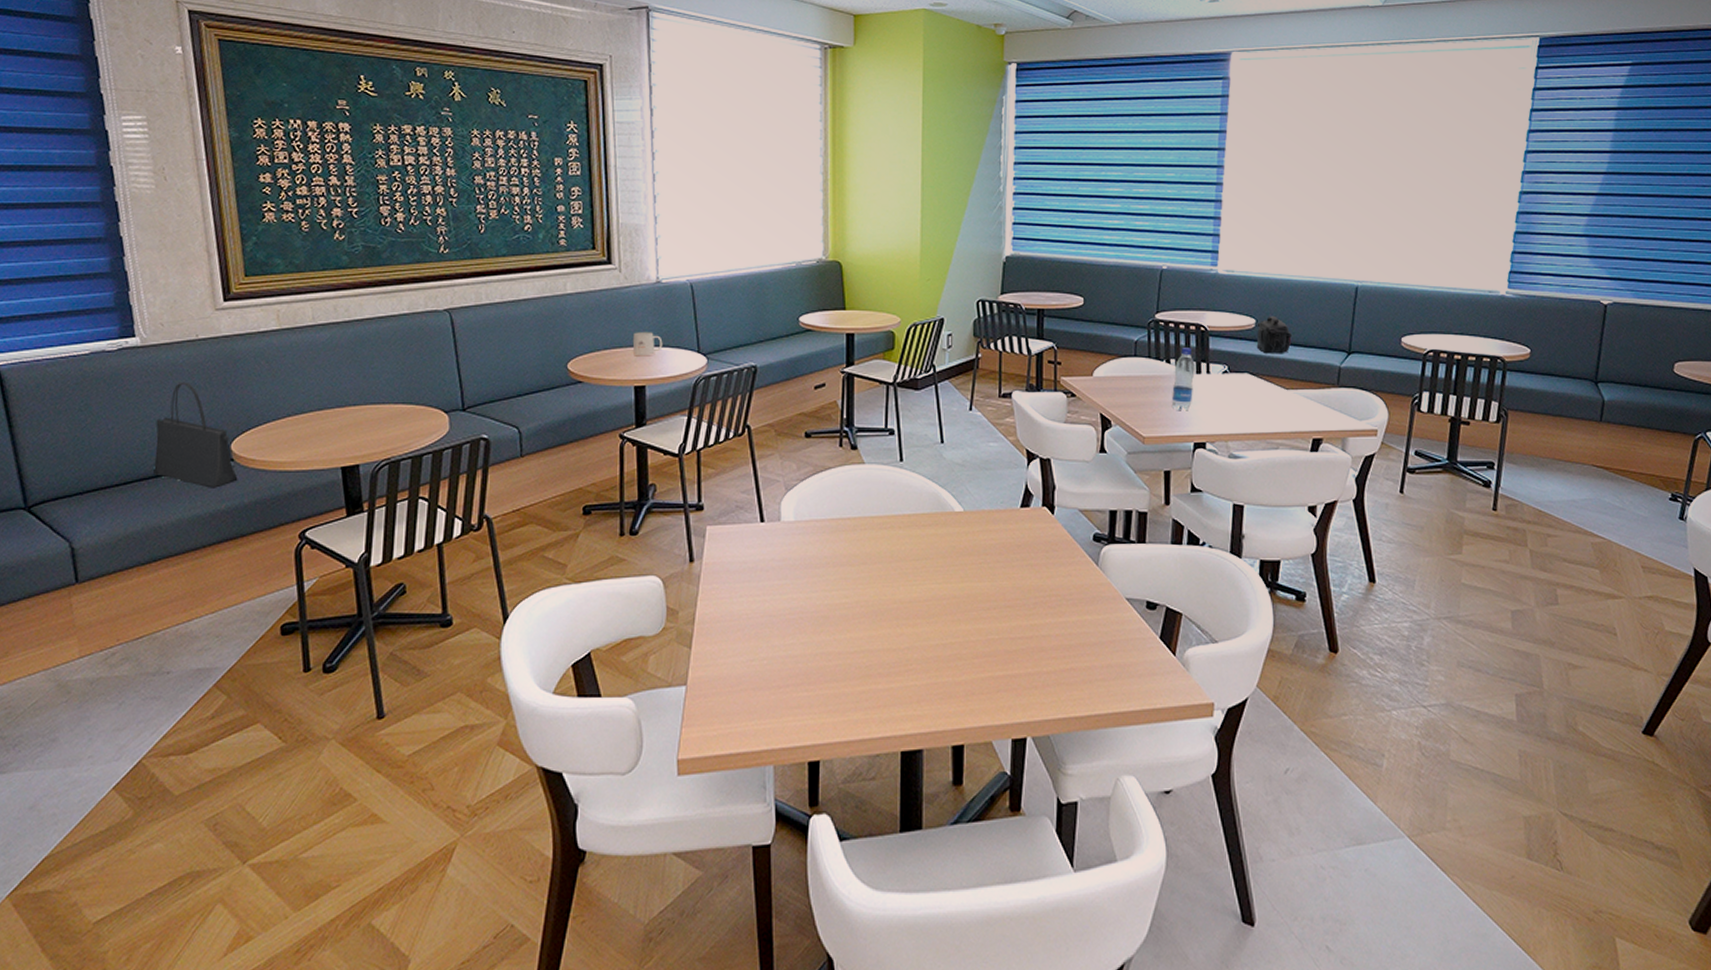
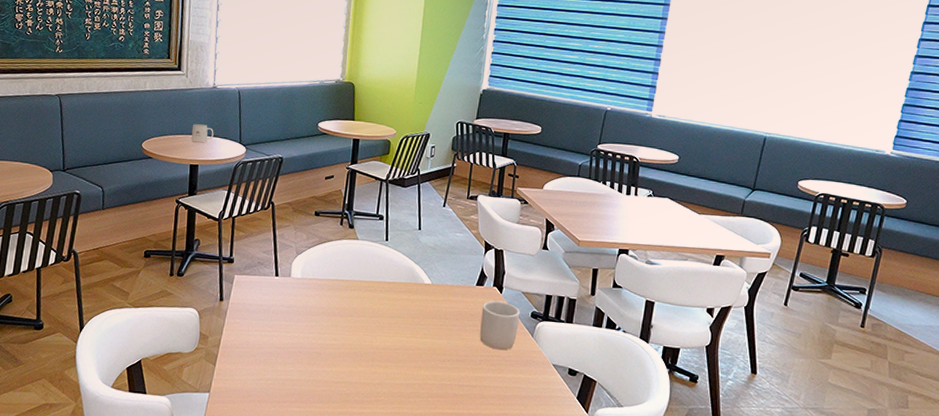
mug: none [1030,524,1079,587] -> present [480,300,520,350]
bottle: present [1171,348,1195,411] -> none [603,173,626,224]
shoulder bag: present [1256,315,1292,354] -> none [677,154,707,186]

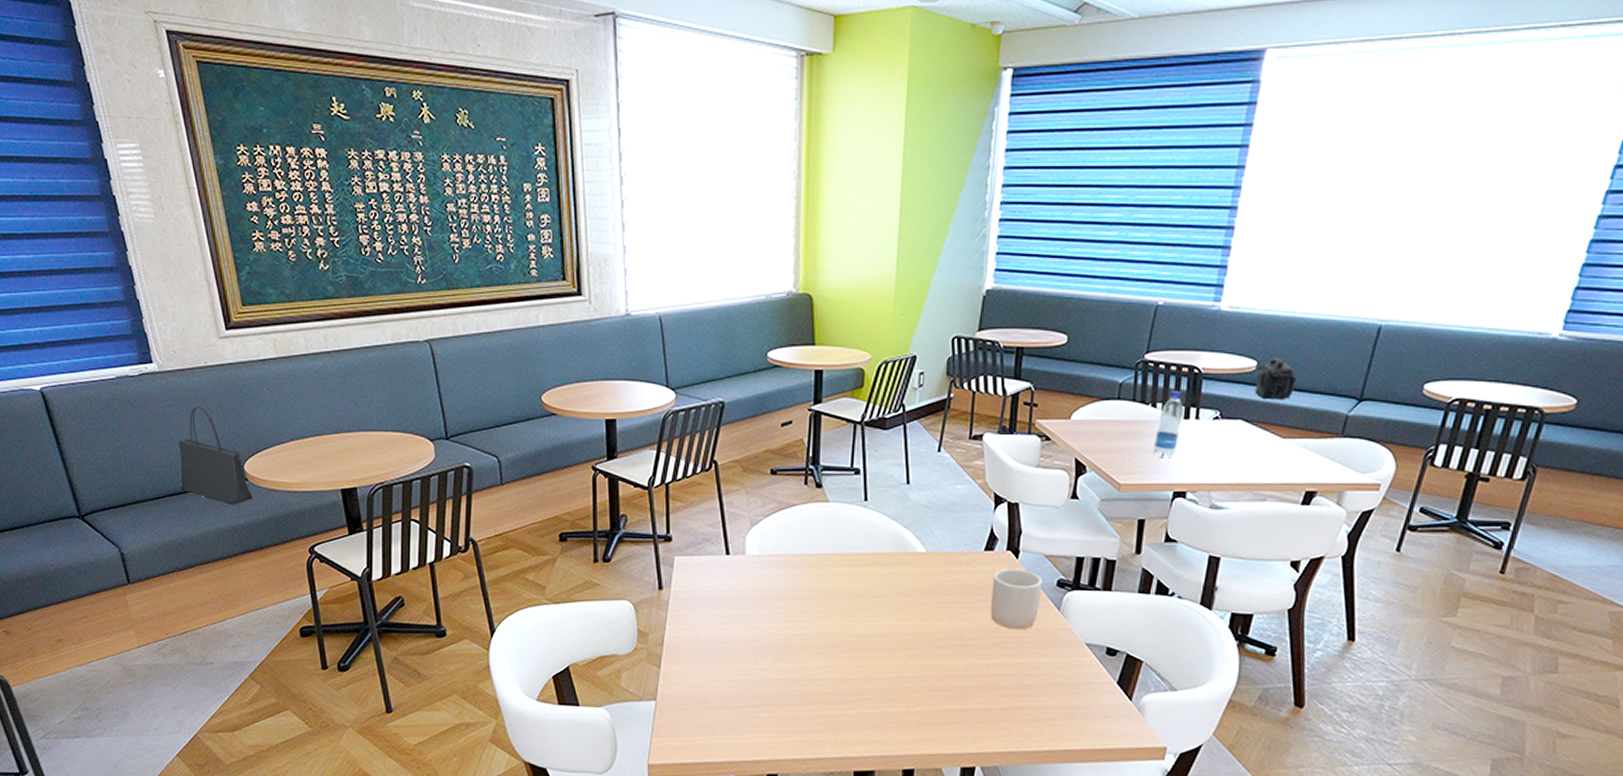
mug: present [191,124,214,144] -> none [603,365,632,392]
bottle: none [603,173,626,224] -> present [1153,391,1183,459]
shoulder bag: none [677,154,707,186] -> present [1255,357,1297,400]

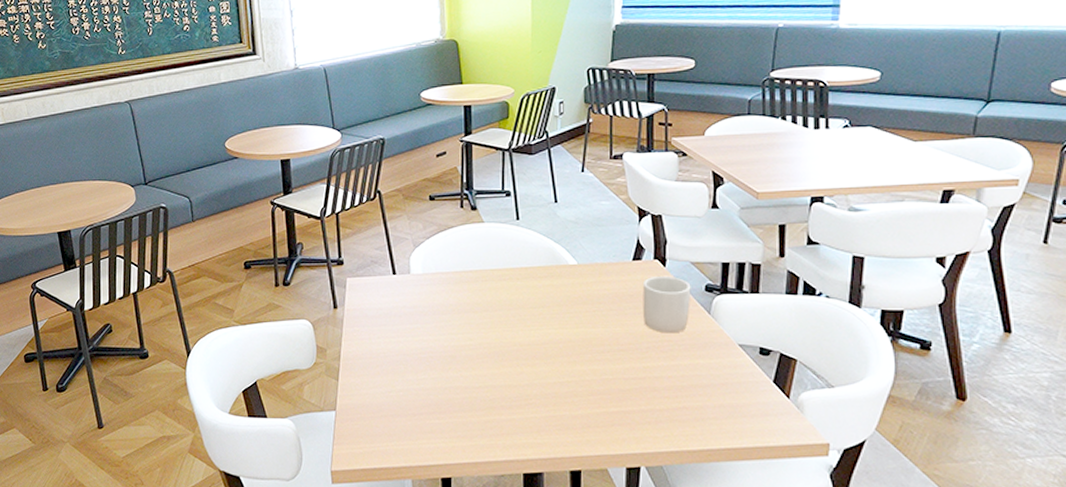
bottle: present [1153,391,1183,459] -> none [787,104,813,167]
shoulder bag: present [1255,357,1297,400] -> none [881,67,921,107]

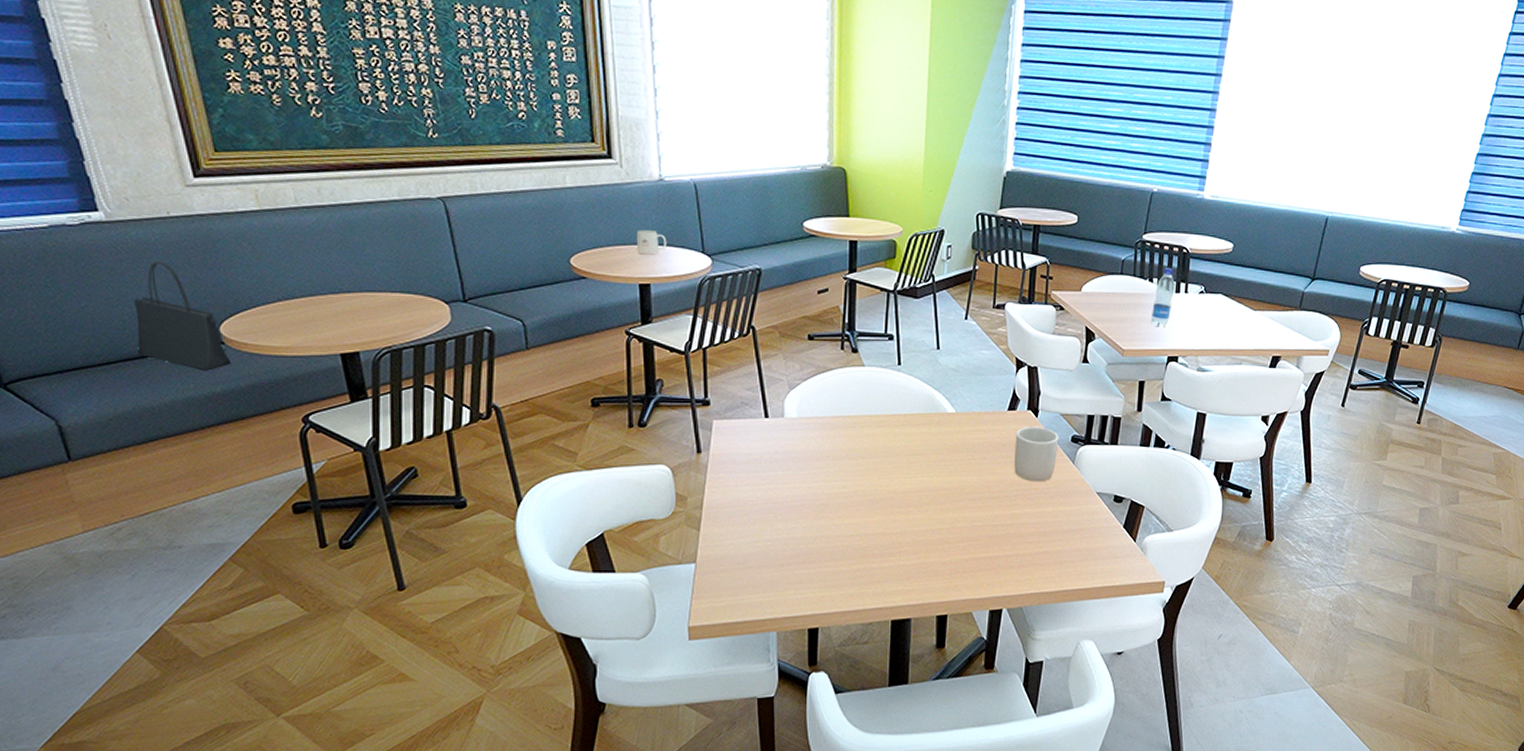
mug: none [277,112,303,135] -> present [636,230,667,256]
bottle: none [787,104,813,167] -> present [1150,268,1175,327]

